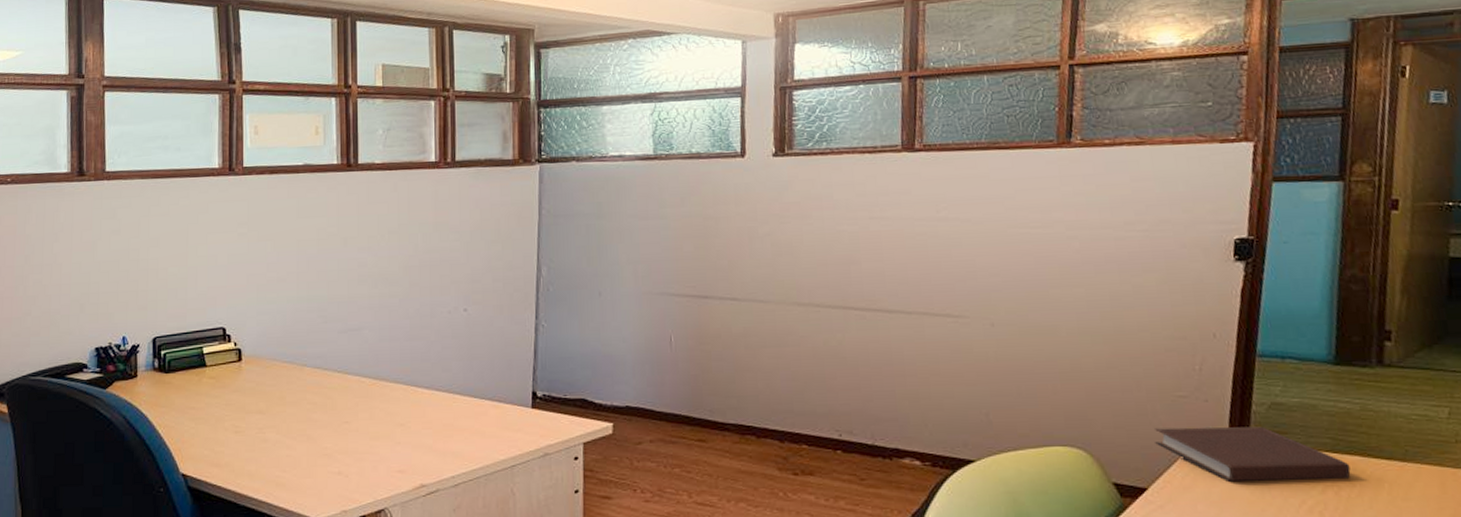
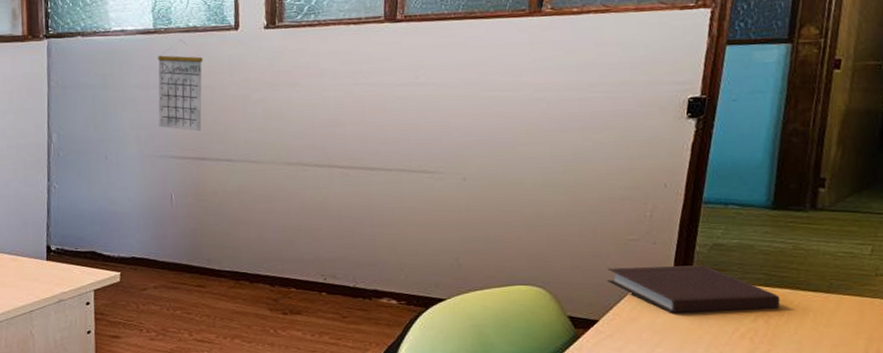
calendar: none [657,166,707,267] -> present [158,39,203,132]

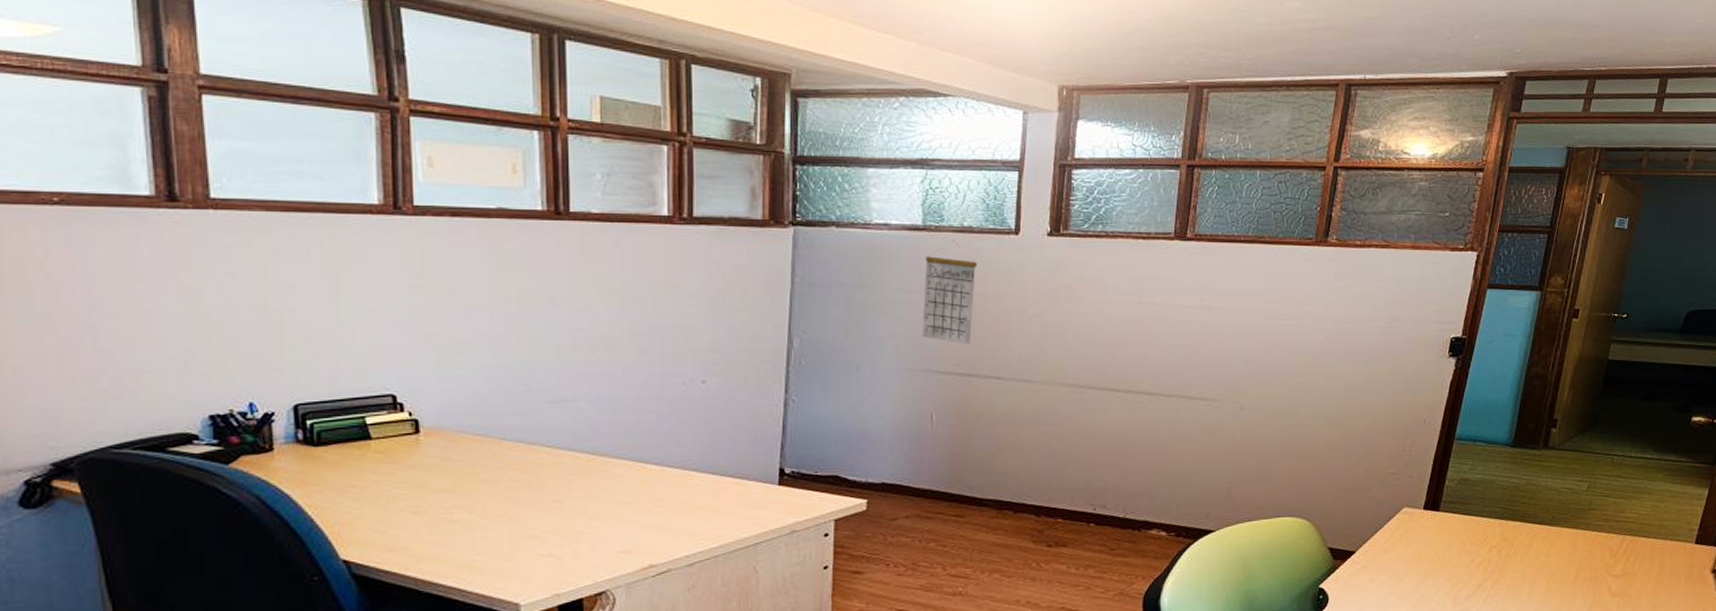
notebook: present [607,265,780,313] -> none [1366,498,1511,545]

